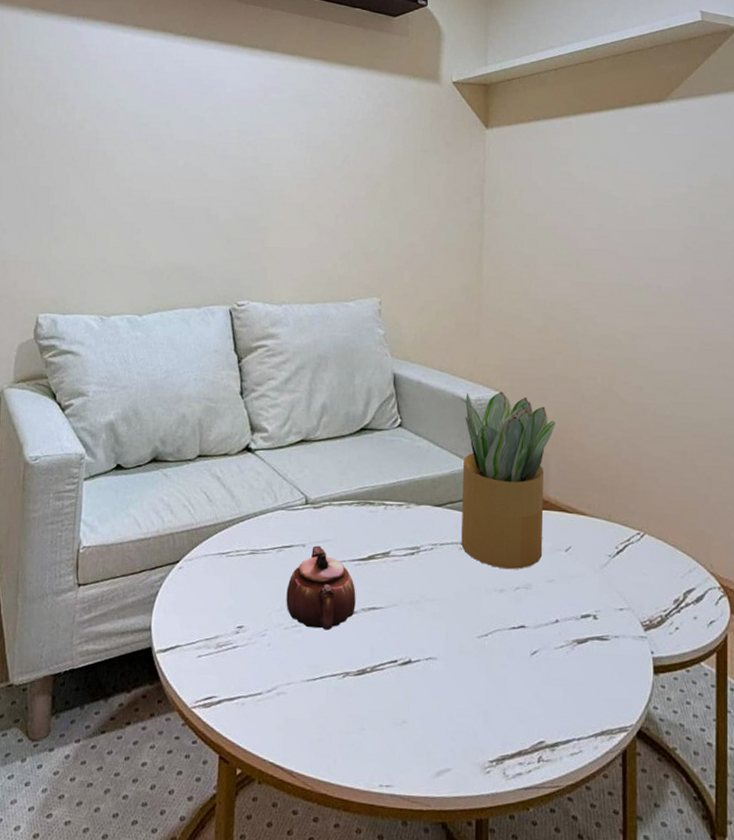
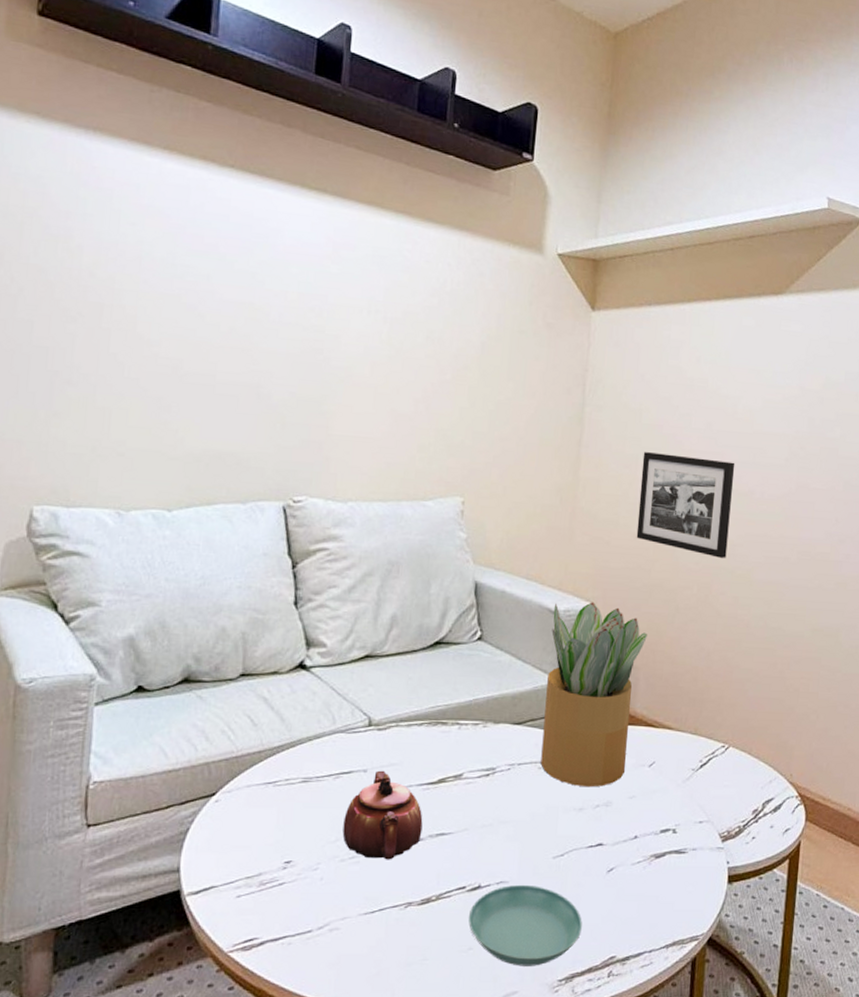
saucer: none [400,661,509,745] -> present [468,884,582,966]
picture frame: none [539,252,630,350] -> present [636,452,735,559]

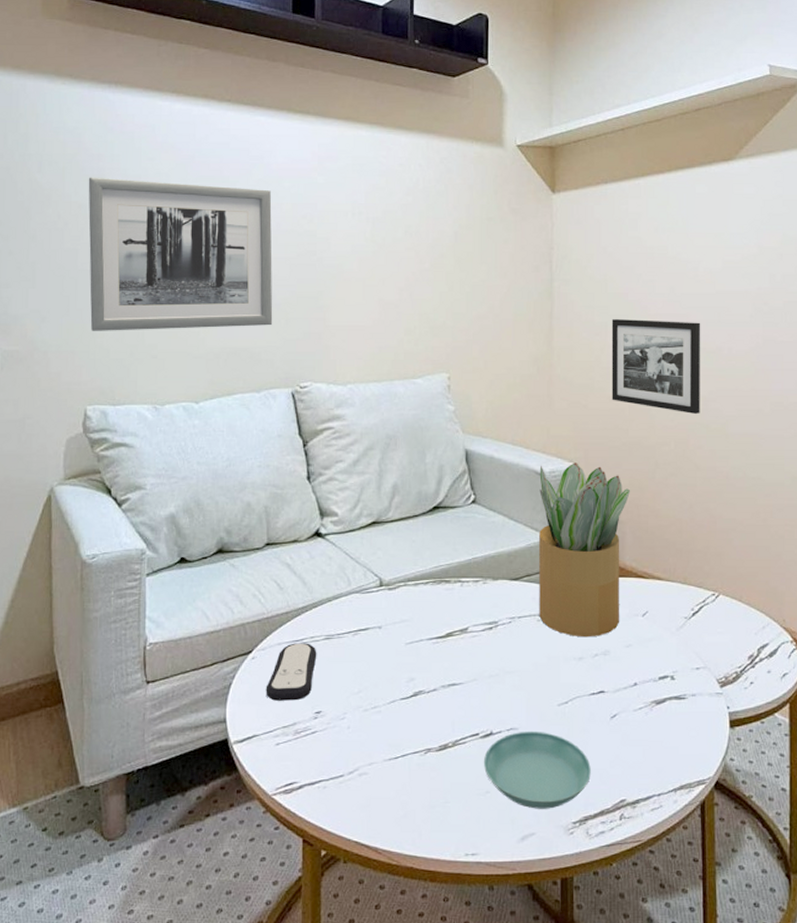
wall art: none [44,237,275,430] -> present [88,177,273,331]
remote control: none [228,785,292,849] -> present [266,643,317,701]
teapot: present [342,770,423,860] -> none [364,626,435,709]

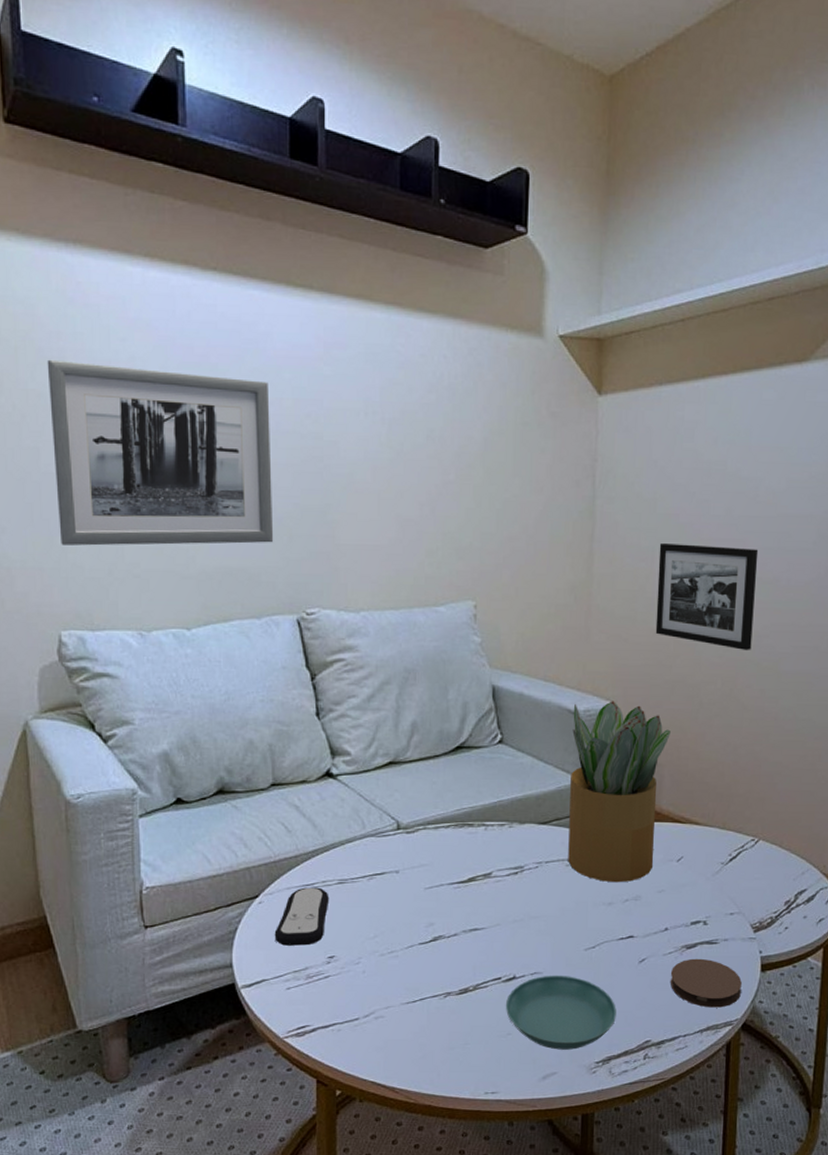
coaster: none [641,714,712,766] -> present [670,958,742,1008]

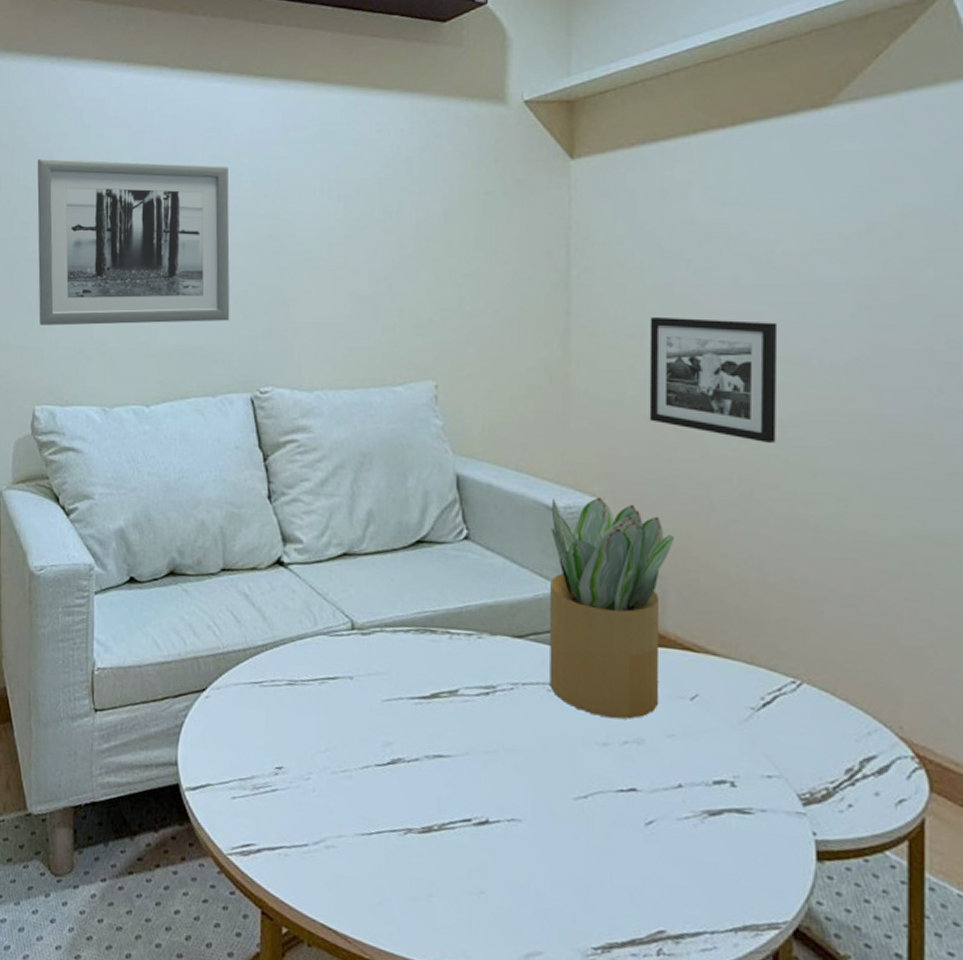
remote control: present [274,887,329,946] -> none [221,685,278,751]
saucer: present [505,975,616,1050] -> none [476,824,618,926]
coaster: present [670,958,742,1008] -> none [688,829,789,903]

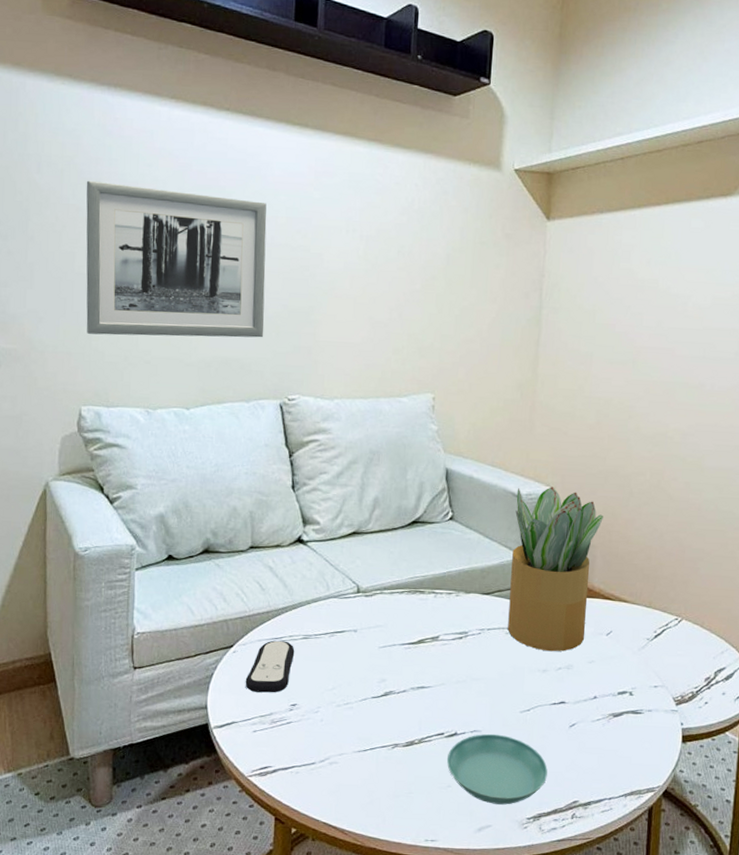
remote control: none [221,685,278,751] -> present [245,640,295,693]
saucer: none [476,824,618,926] -> present [446,733,548,805]
picture frame: present [649,317,778,444] -> none [592,349,686,448]

